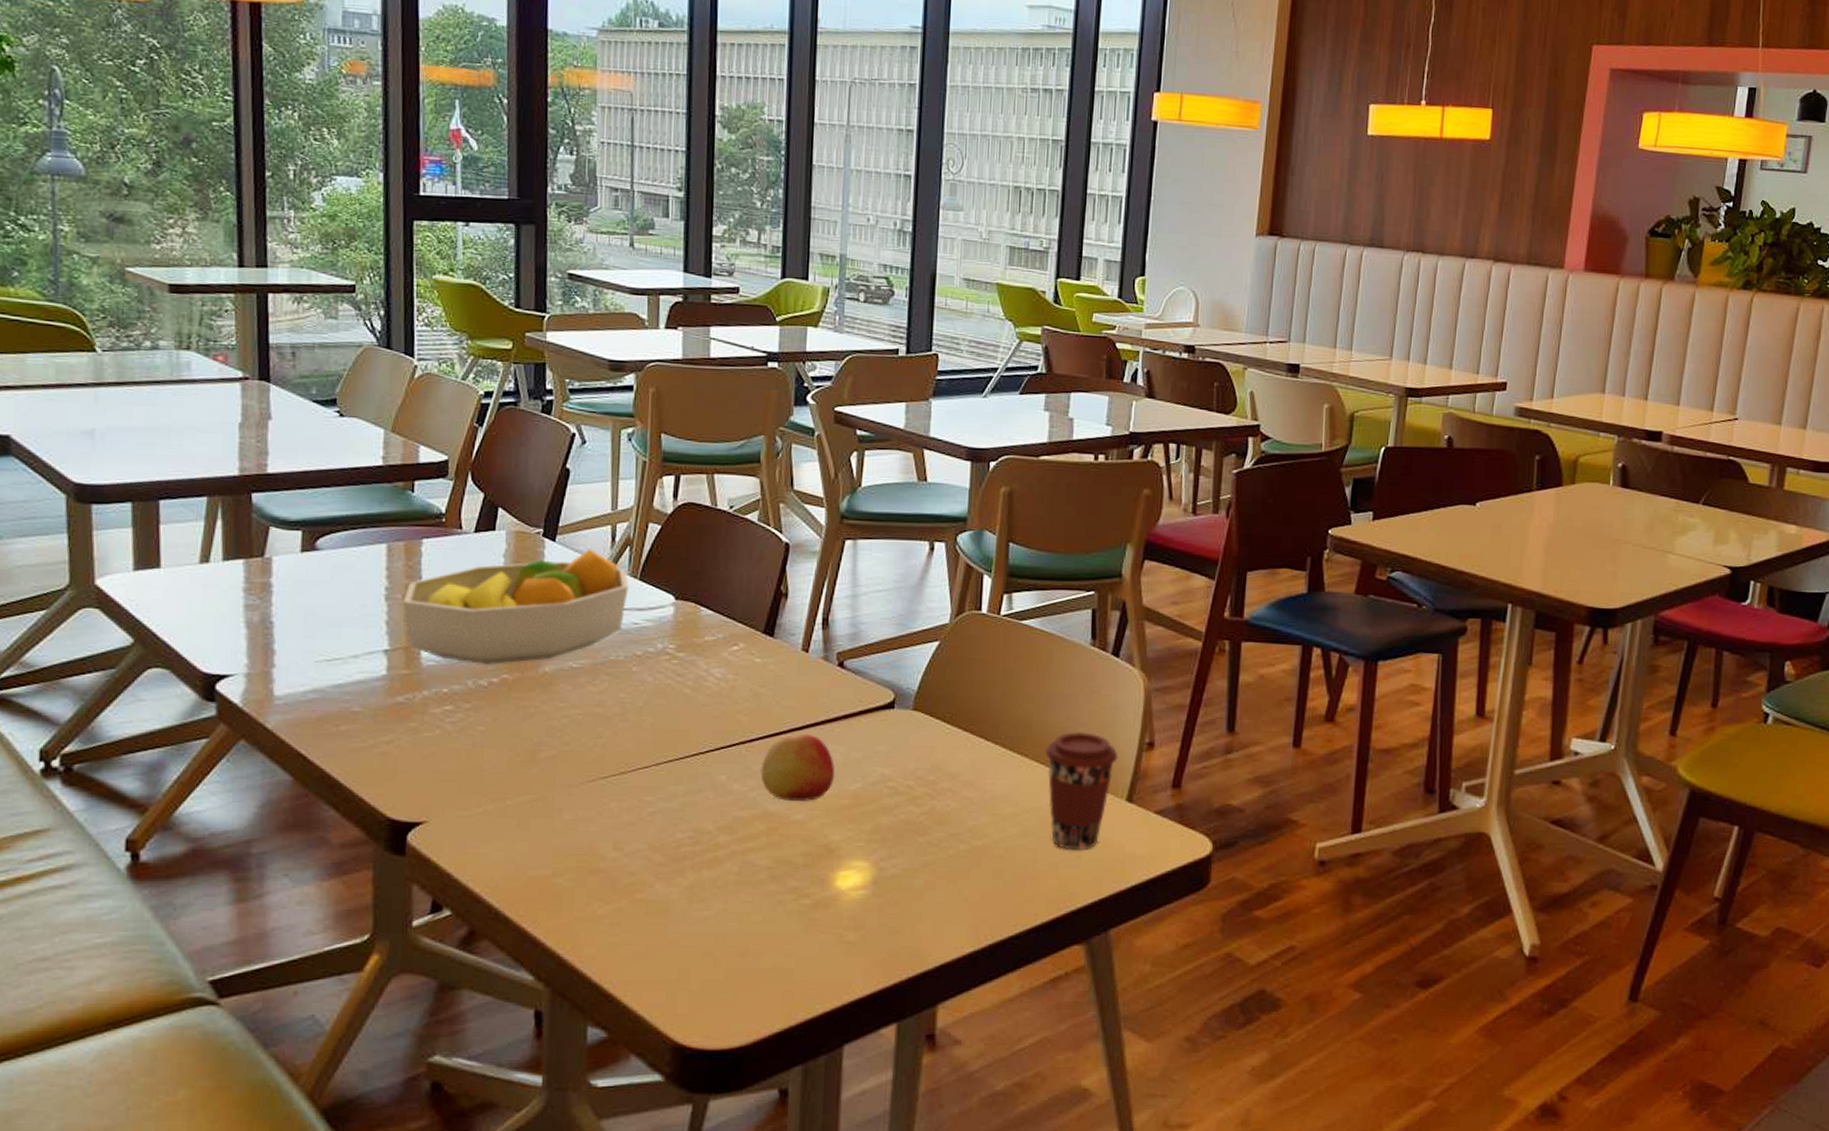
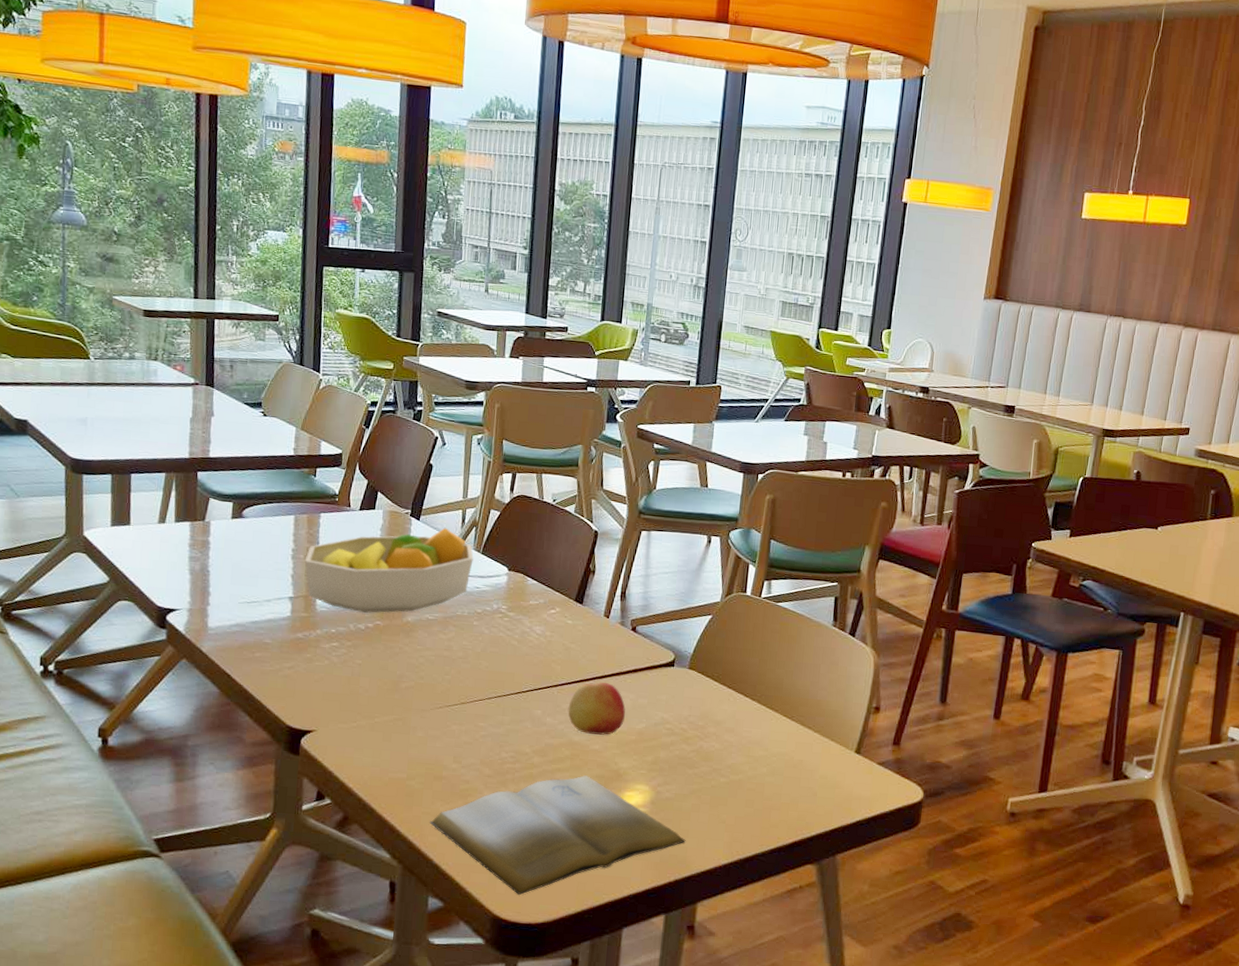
book: none [585,854,919,1013] -> present [430,775,686,895]
coffee cup: present [1045,732,1118,851] -> none [792,695,851,790]

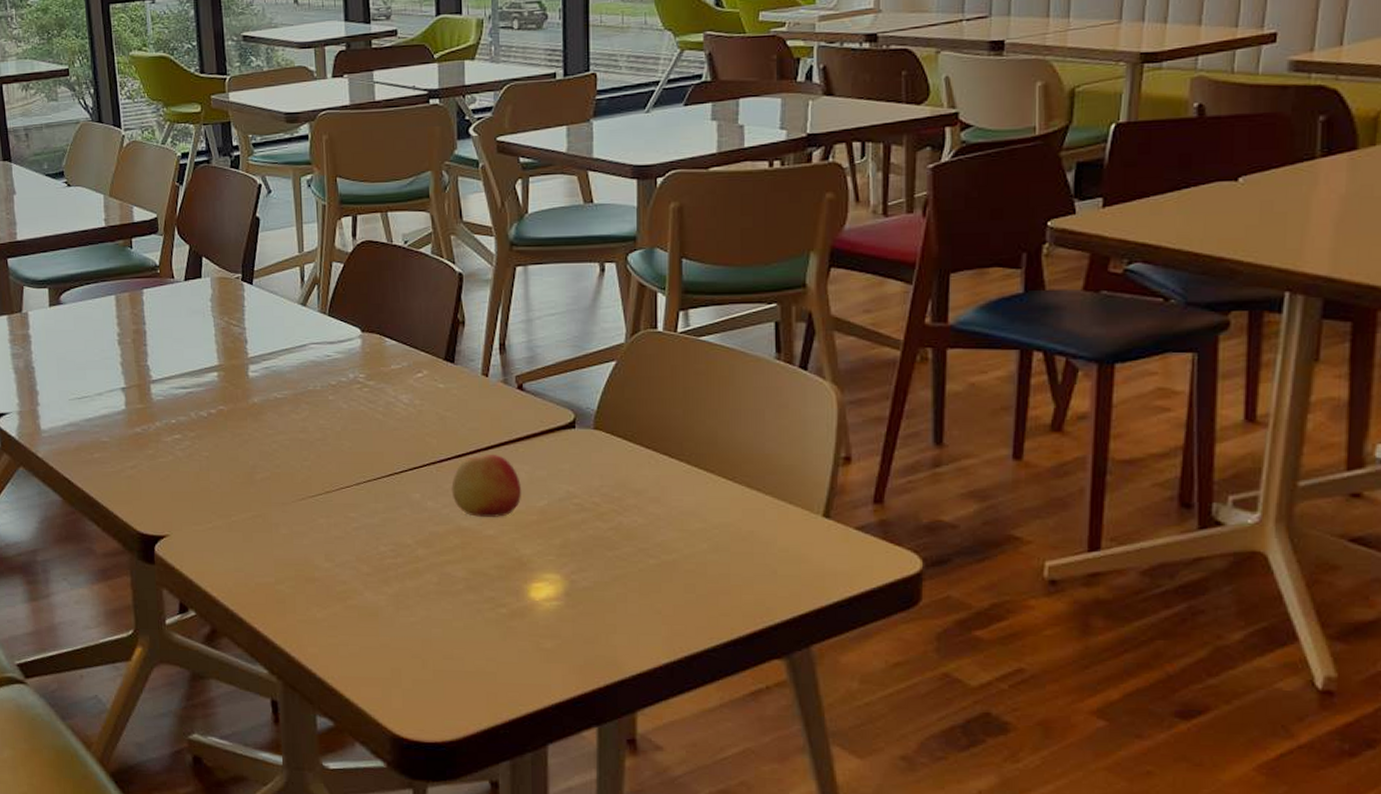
fruit bowl: present [304,527,474,613] -> none [132,289,320,397]
book: present [430,775,686,895] -> none [307,567,614,709]

